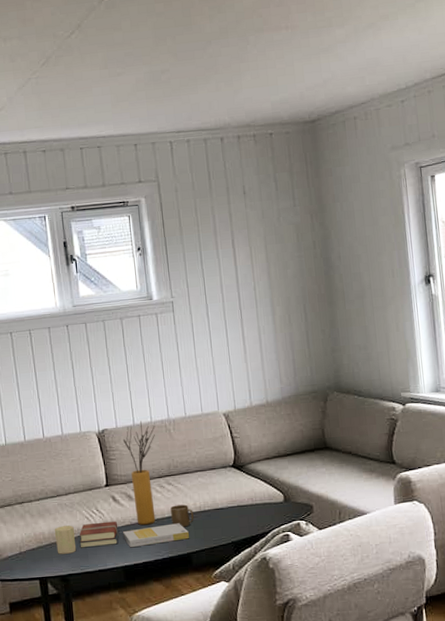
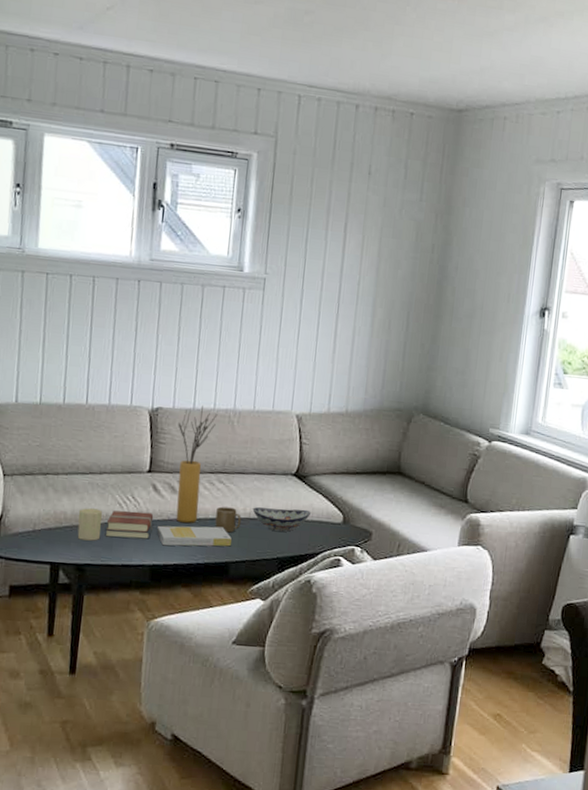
decorative bowl: none [202,495,255,519] -> present [252,507,312,532]

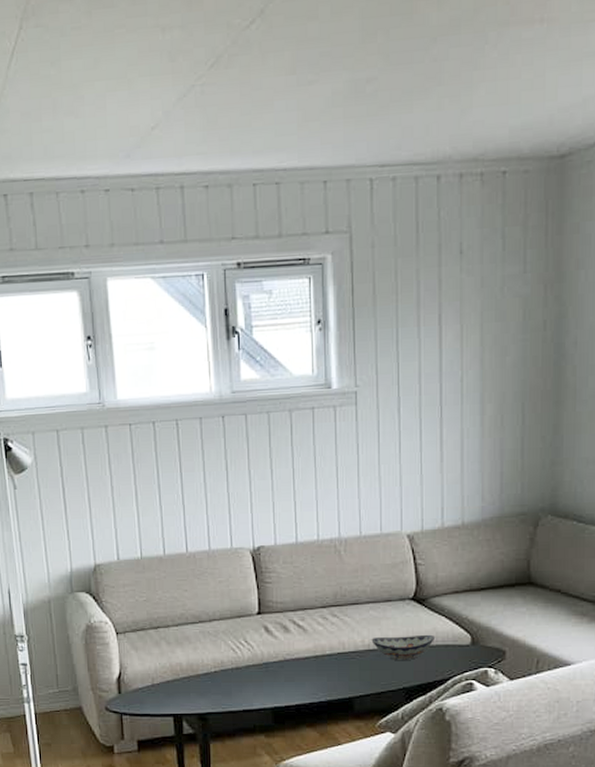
candle: present [77,508,103,542] -> none [193,657,219,691]
books: present [105,510,154,539] -> none [222,655,270,684]
book: present [157,525,232,547] -> none [275,662,354,687]
vase: present [176,405,218,524] -> none [282,537,323,663]
mug: present [215,506,242,533] -> none [333,641,360,667]

